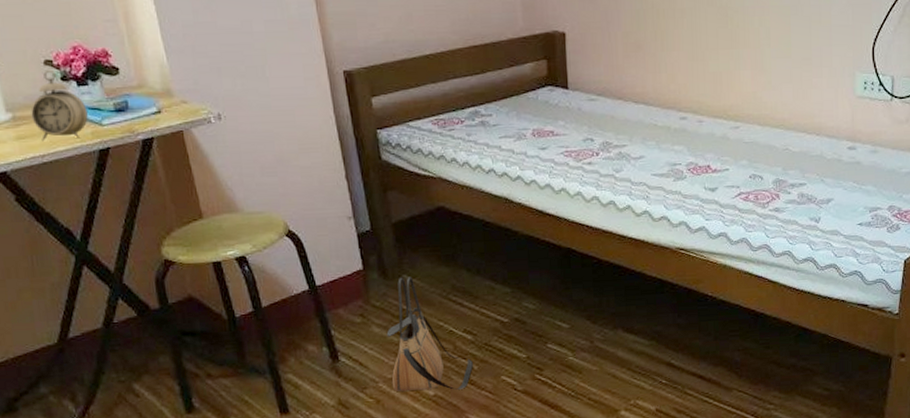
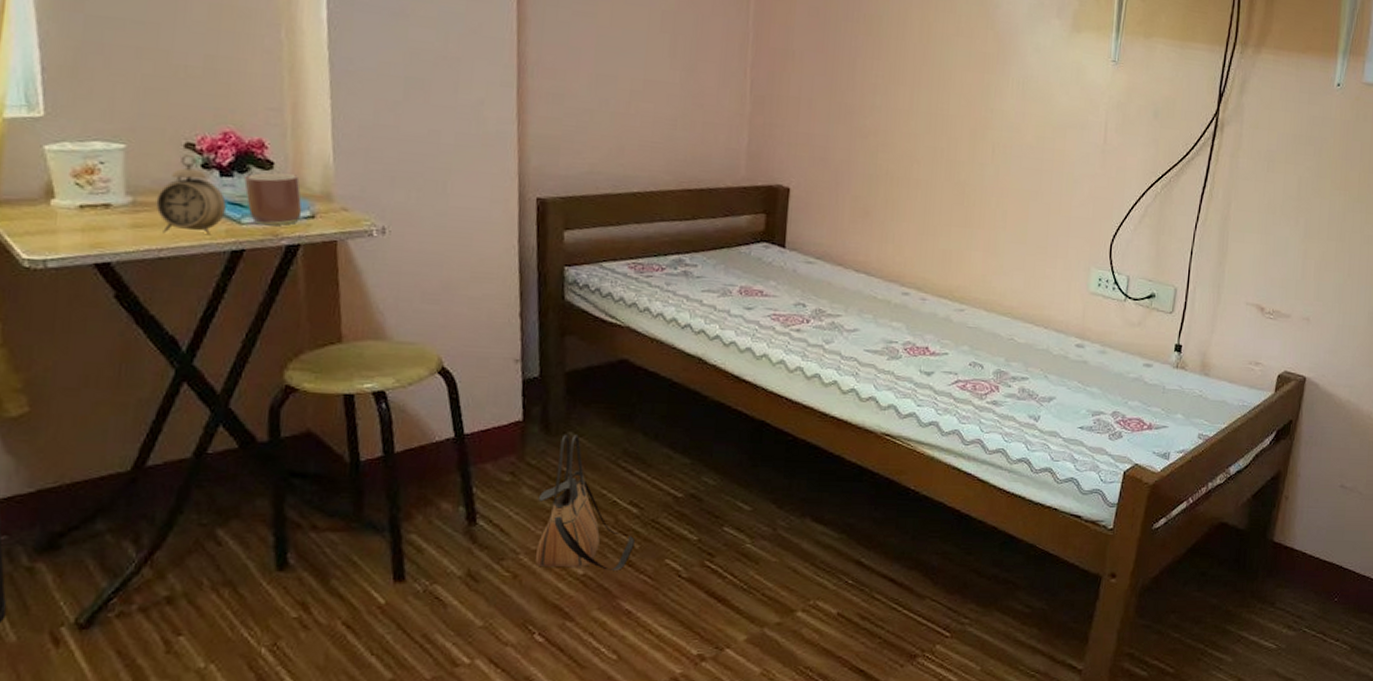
mug: none [97,76,150,124] -> present [244,172,303,226]

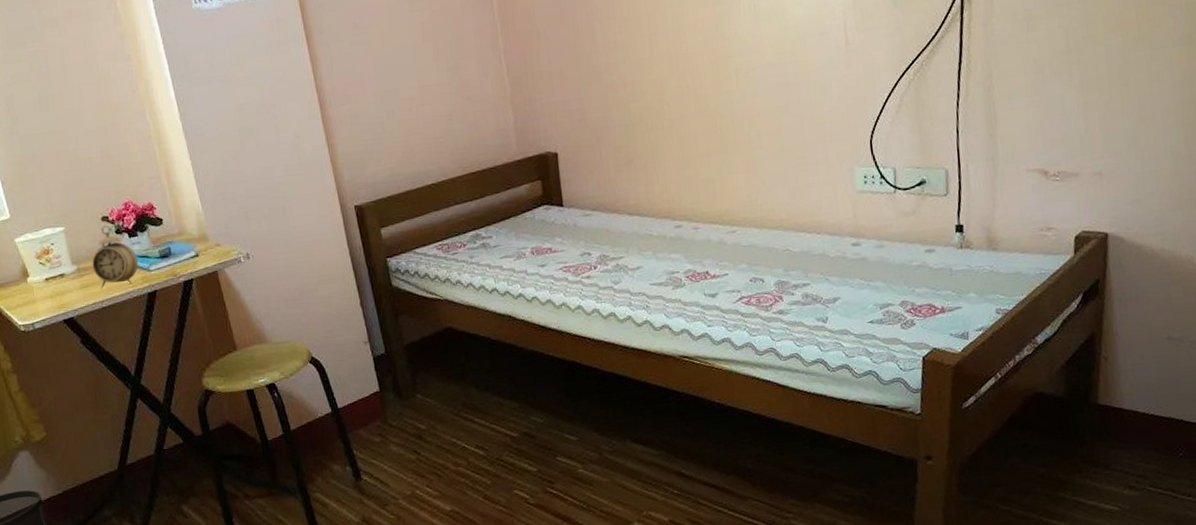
mug: present [244,172,303,226] -> none [145,225,190,269]
tote bag: present [536,434,634,570] -> none [404,396,486,508]

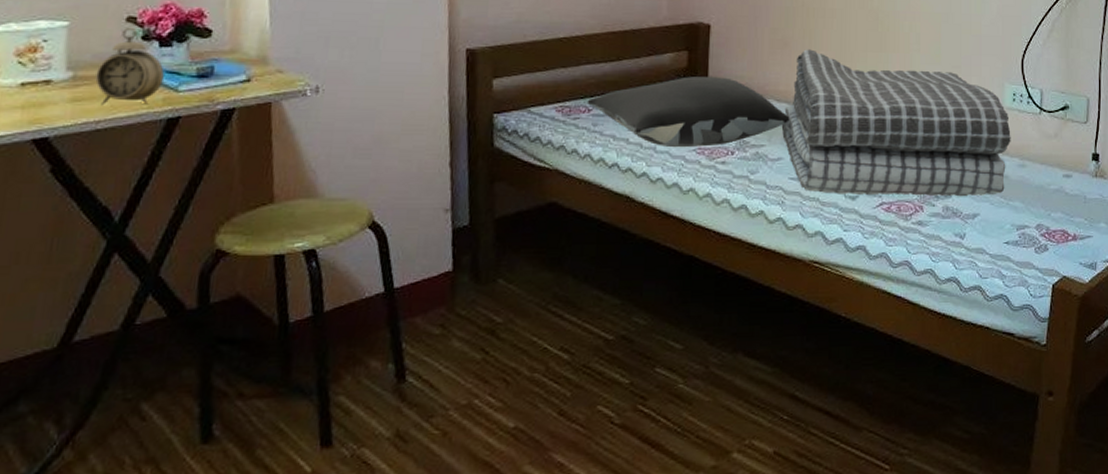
pillow: none [461,199,643,270] -> present [587,76,790,148]
towel: none [636,162,866,294] -> present [781,49,1011,197]

